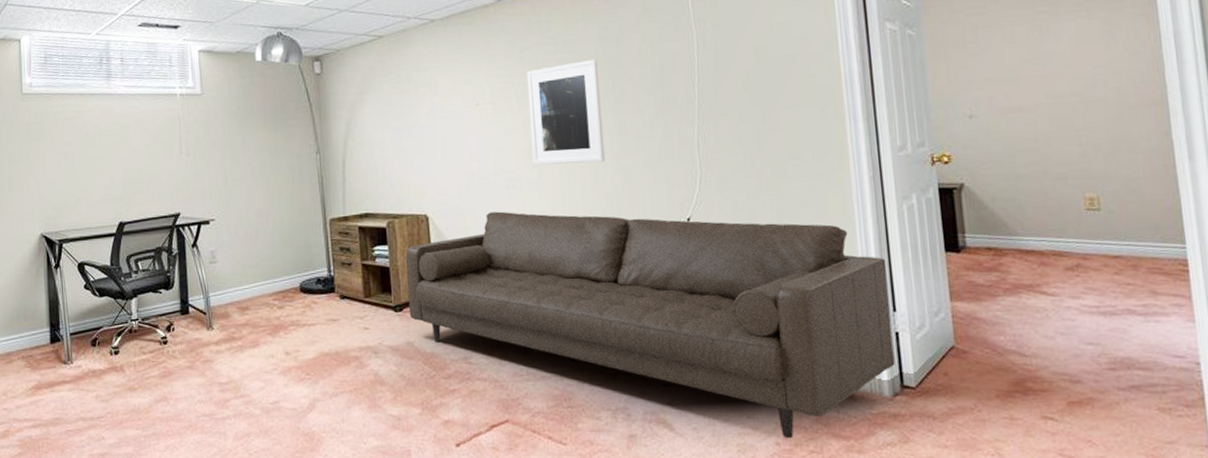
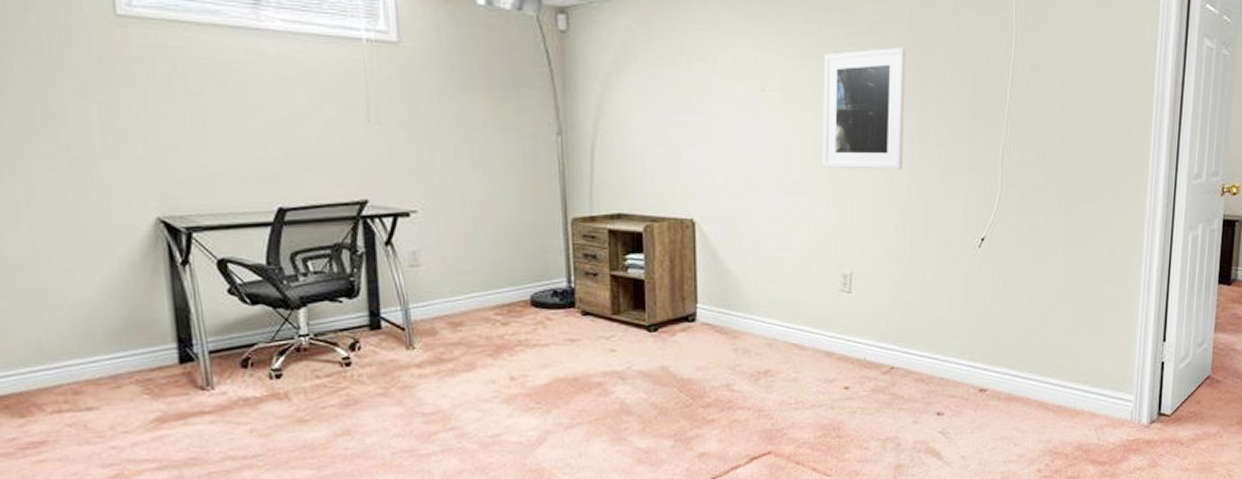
sofa: present [406,211,895,439] -> none [664,220,1165,465]

